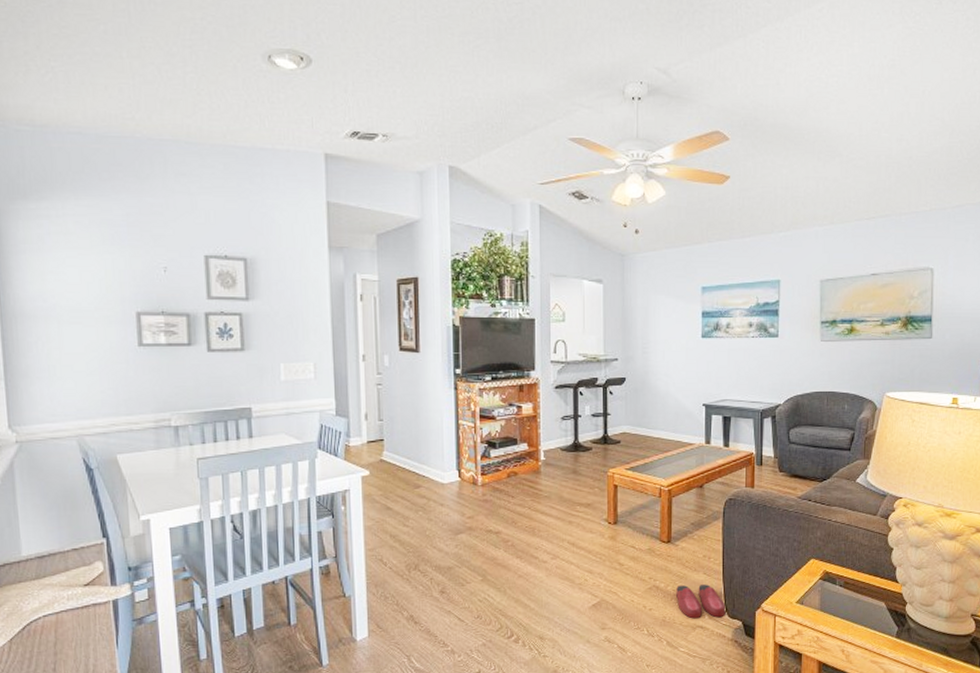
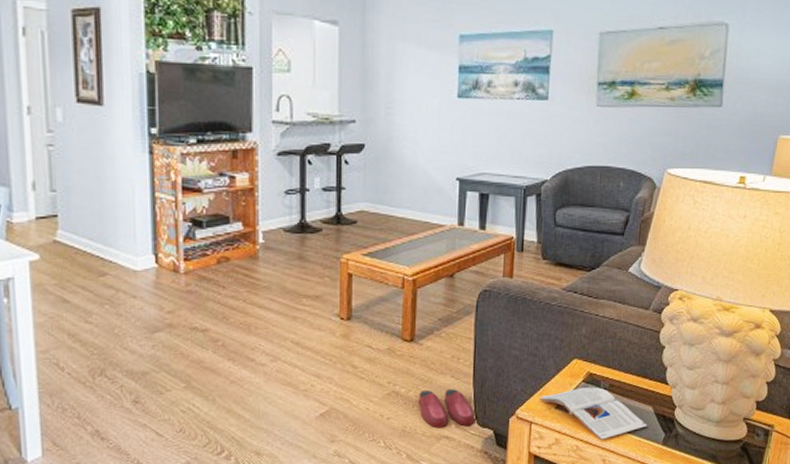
magazine: none [782,584,882,633] -> present [540,386,648,441]

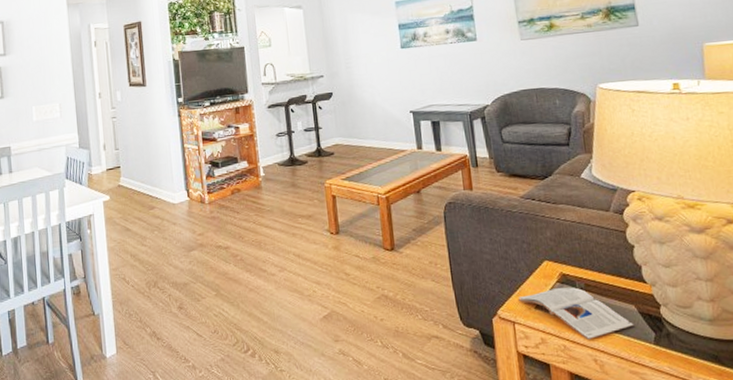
slippers: present [419,389,476,428] -> none [406,292,461,329]

